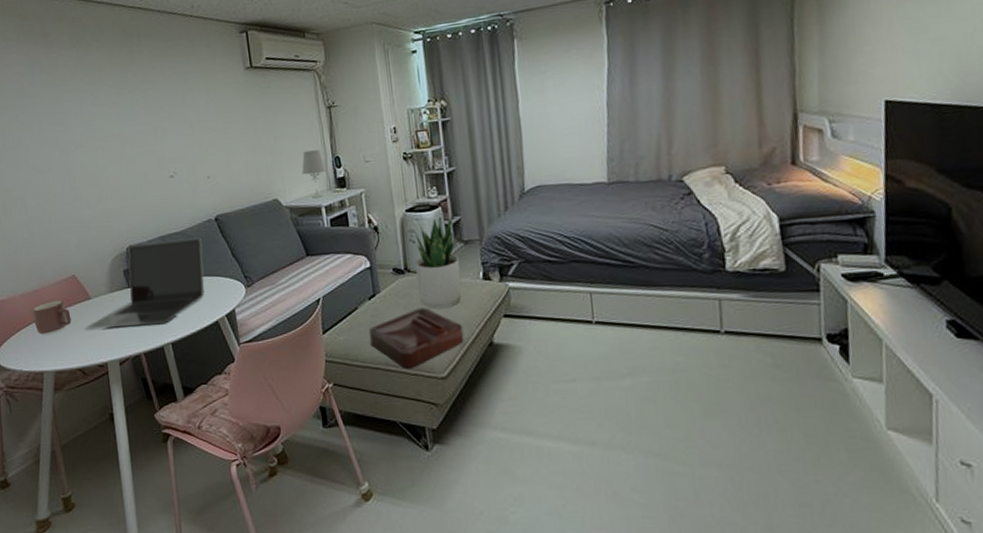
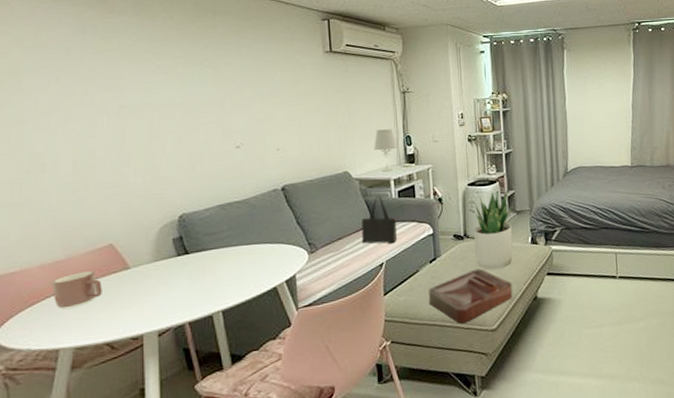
laptop: present [84,237,205,330] -> none [118,206,266,301]
tote bag: none [295,225,333,278] -> present [361,196,398,244]

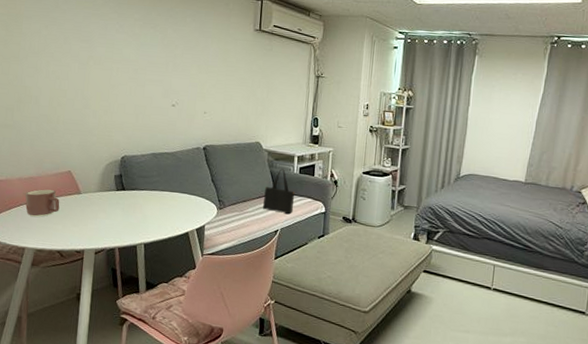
table lamp: present [374,129,397,172] -> none [285,108,305,148]
decorative tray: present [428,268,513,324] -> none [312,252,390,300]
planter: present [474,189,513,270] -> none [359,183,400,257]

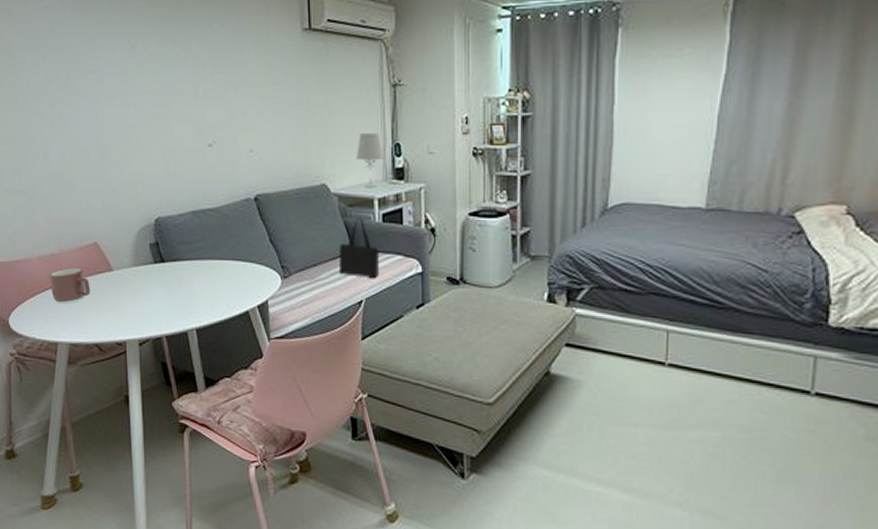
table lamp: none [285,108,305,148] -> present [356,133,384,188]

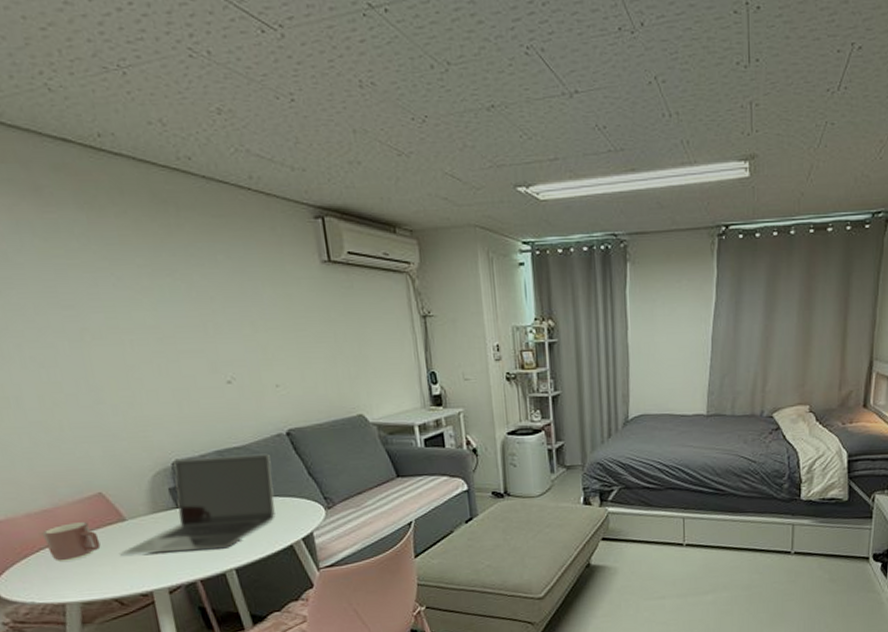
laptop: none [103,217,238,307] -> present [118,453,276,556]
tote bag: present [338,218,380,278] -> none [383,444,427,500]
table lamp: present [356,133,384,188] -> none [391,363,420,416]

